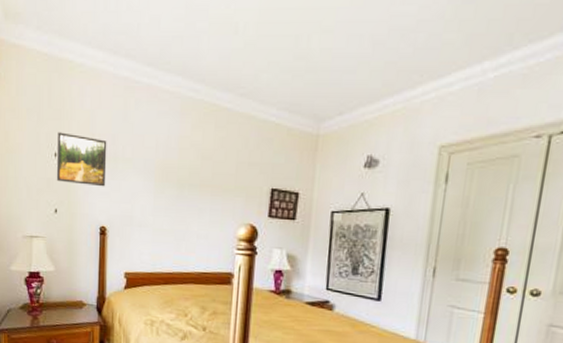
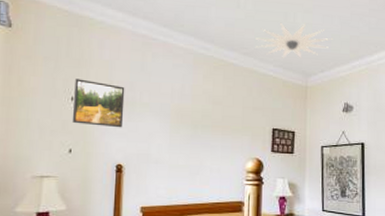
ceiling light: none [255,48,360,98] -> present [255,22,333,58]

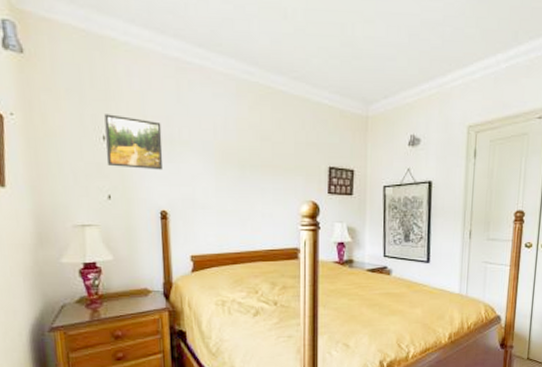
ceiling light: present [255,22,333,58] -> none [307,36,399,83]

